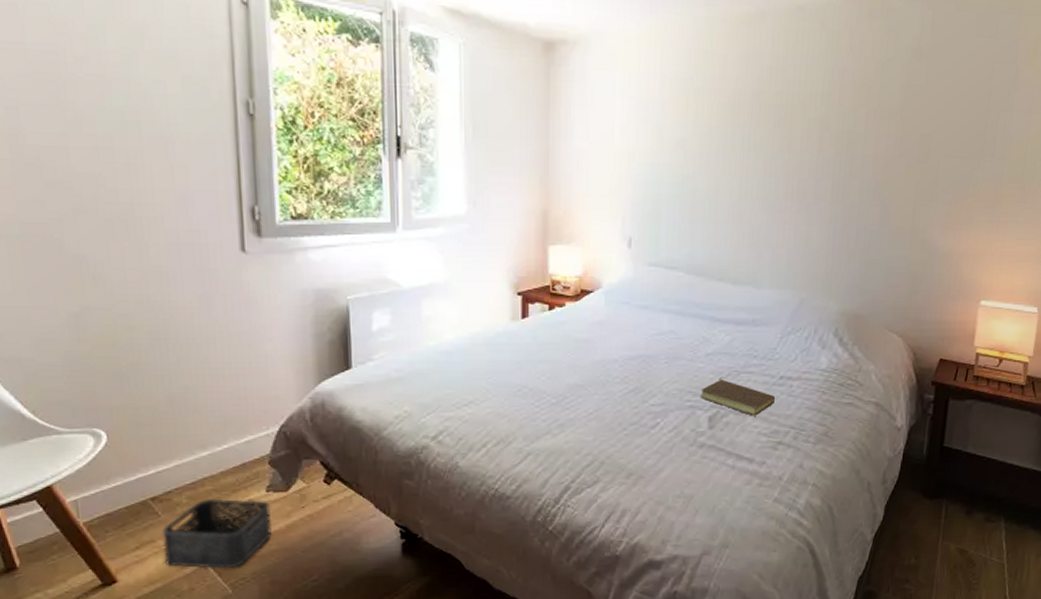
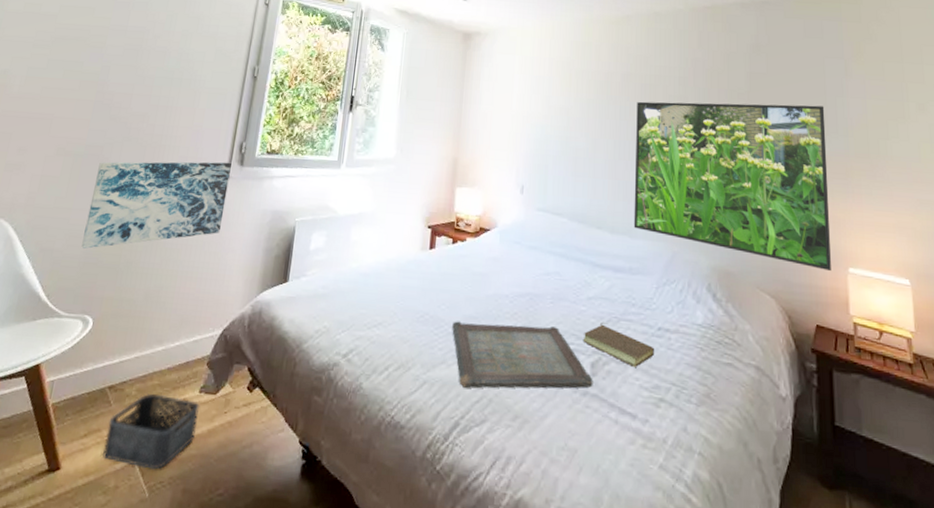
wall art: none [49,233,249,354] -> present [81,162,231,249]
serving tray: none [555,386,711,454] -> present [452,321,593,389]
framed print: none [759,123,985,306] -> present [633,101,831,272]

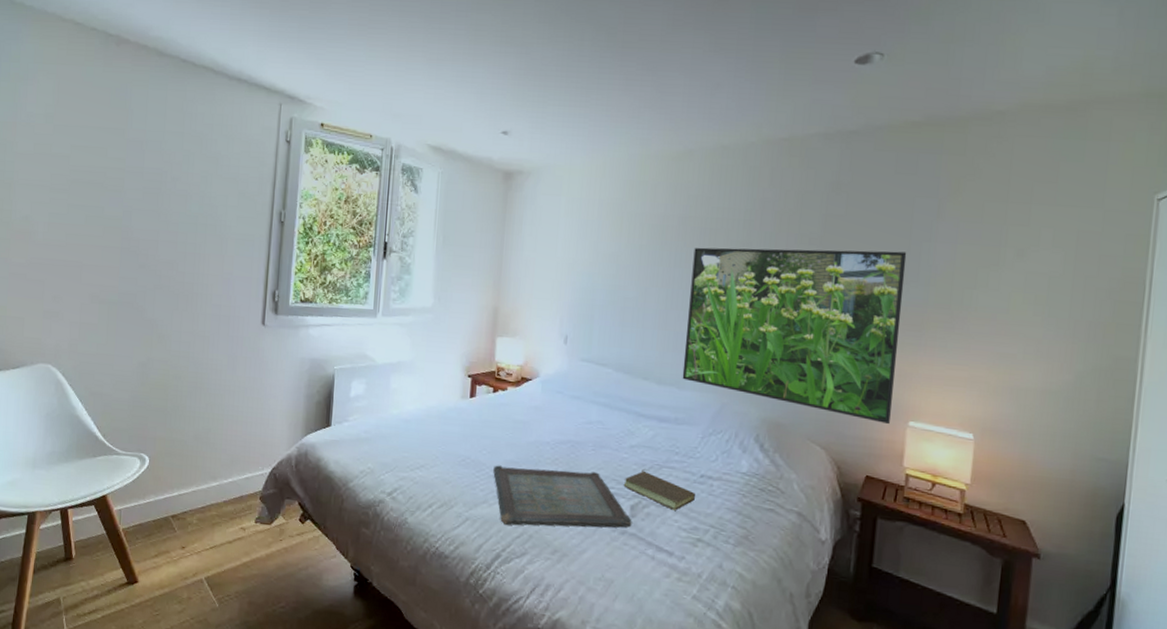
wall art: present [81,162,231,249] -> none [129,310,266,393]
storage bin: present [103,394,200,470] -> none [174,523,257,585]

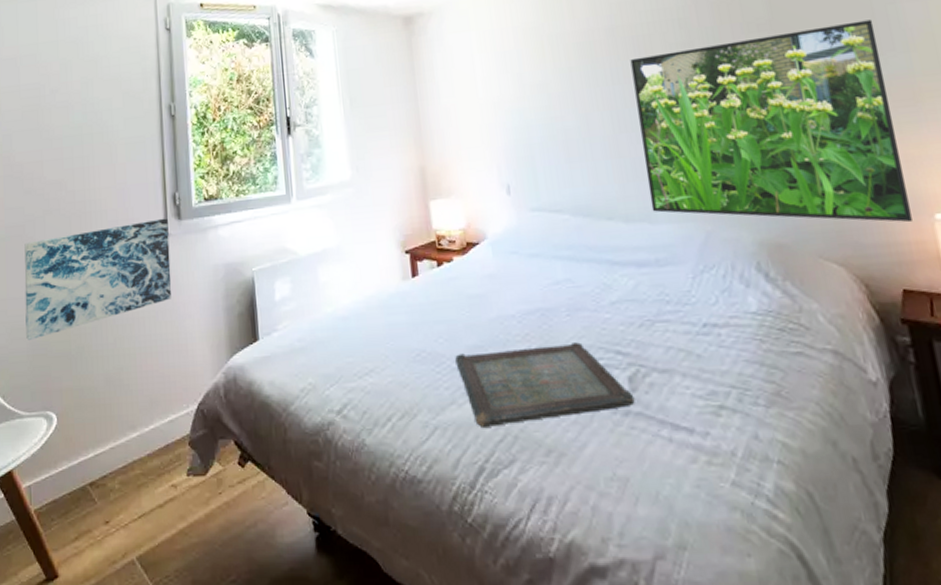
wall art: none [129,310,266,393] -> present [24,218,172,340]
book: present [623,468,696,511] -> none [613,327,704,374]

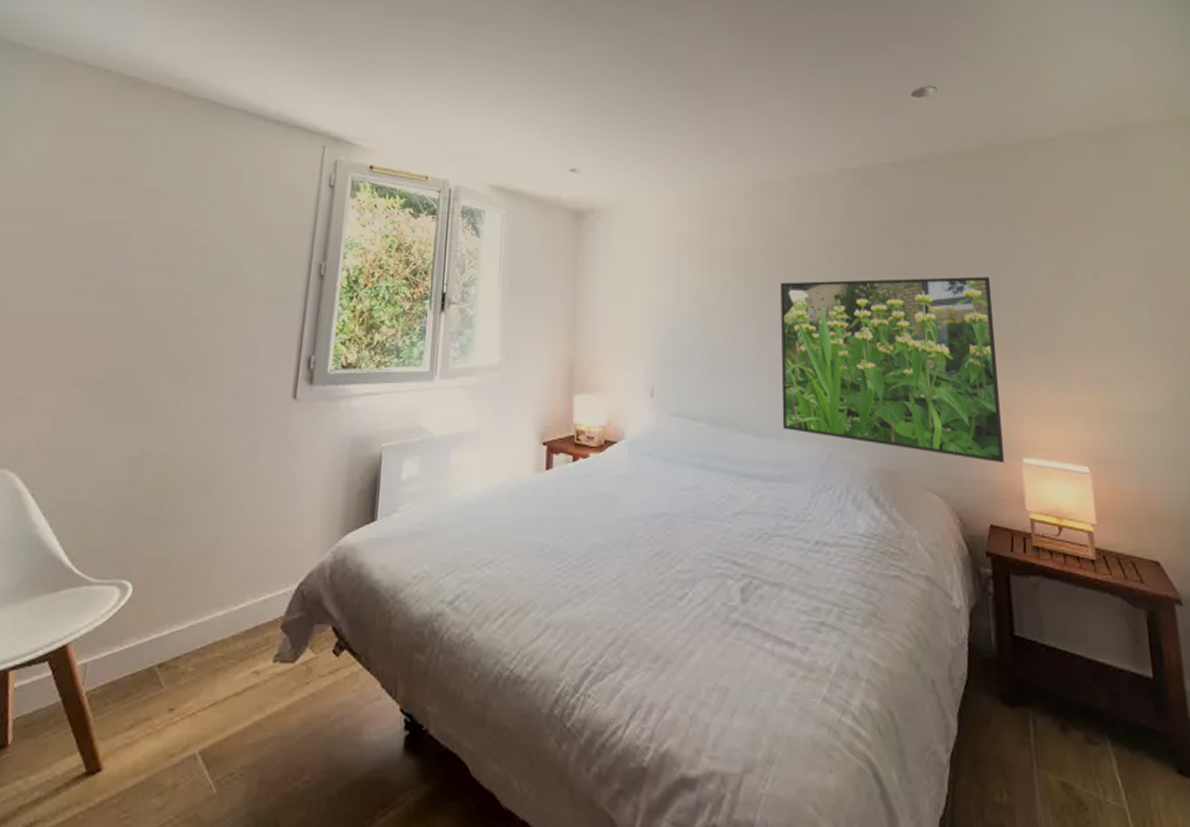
wall art: present [24,218,172,340] -> none [112,381,298,498]
serving tray: present [455,342,635,427] -> none [577,550,744,629]

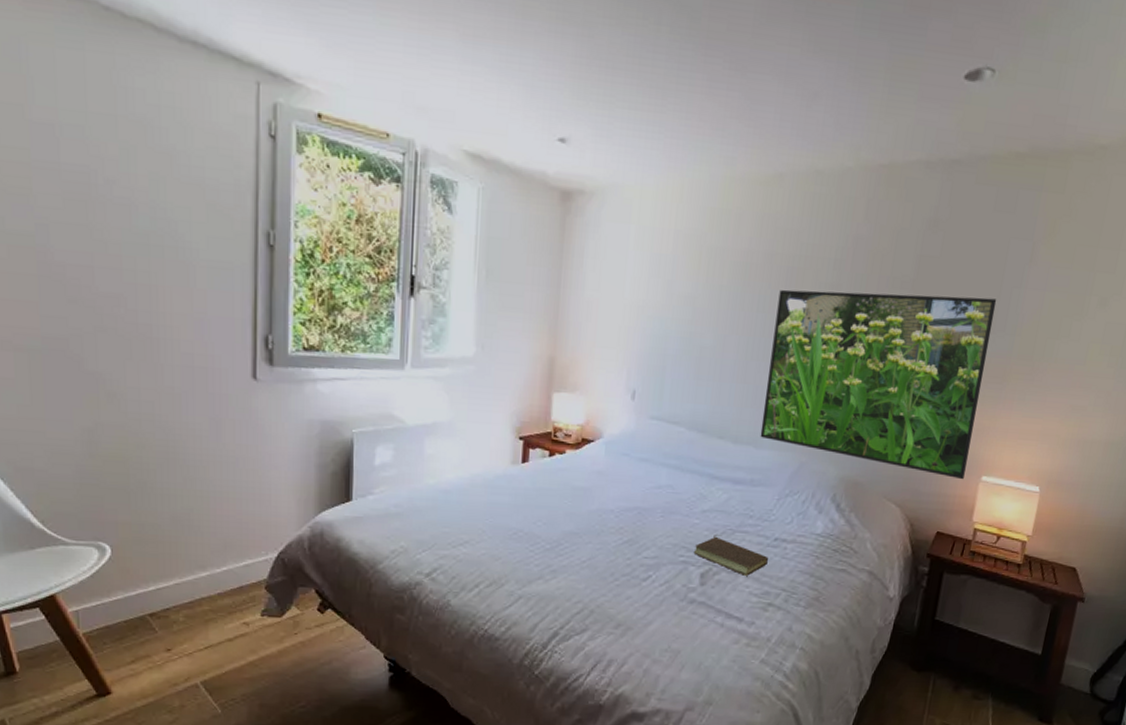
book: none [730,539,813,589] -> present [693,534,769,576]

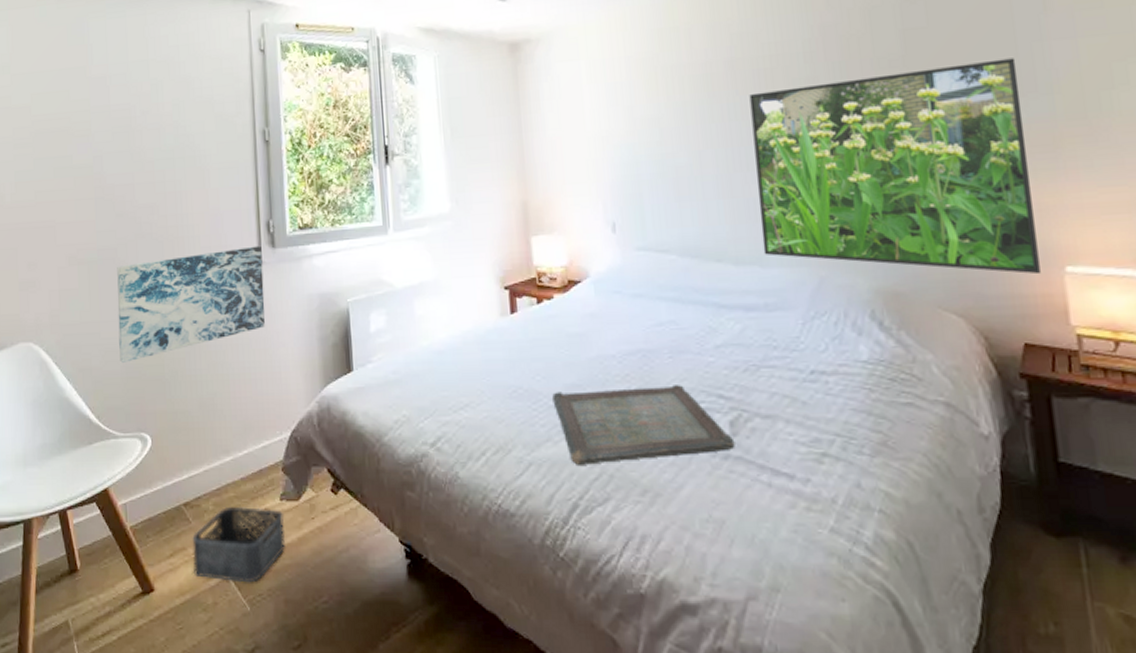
wall art: none [68,359,257,468] -> present [117,245,265,363]
storage bin: none [158,619,265,689] -> present [192,506,285,583]
serving tray: none [550,537,702,601] -> present [552,385,735,465]
book: present [693,534,769,576] -> none [715,371,810,420]

